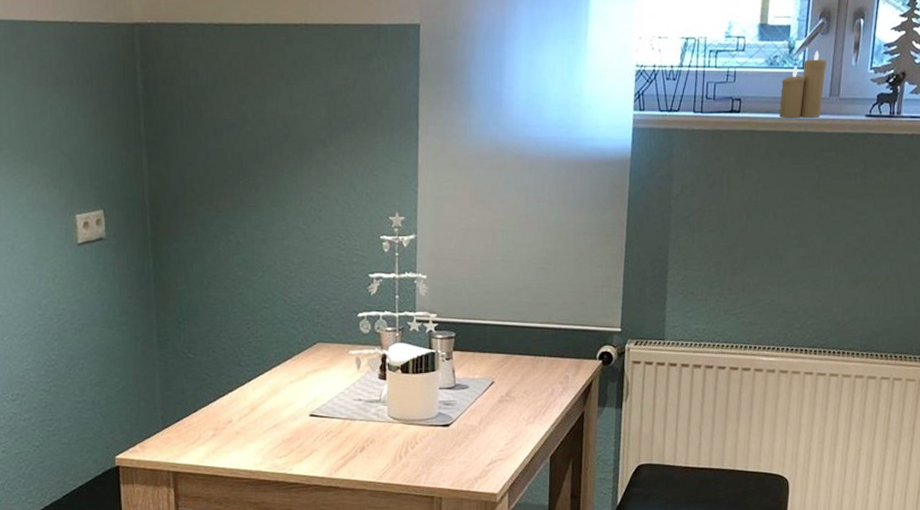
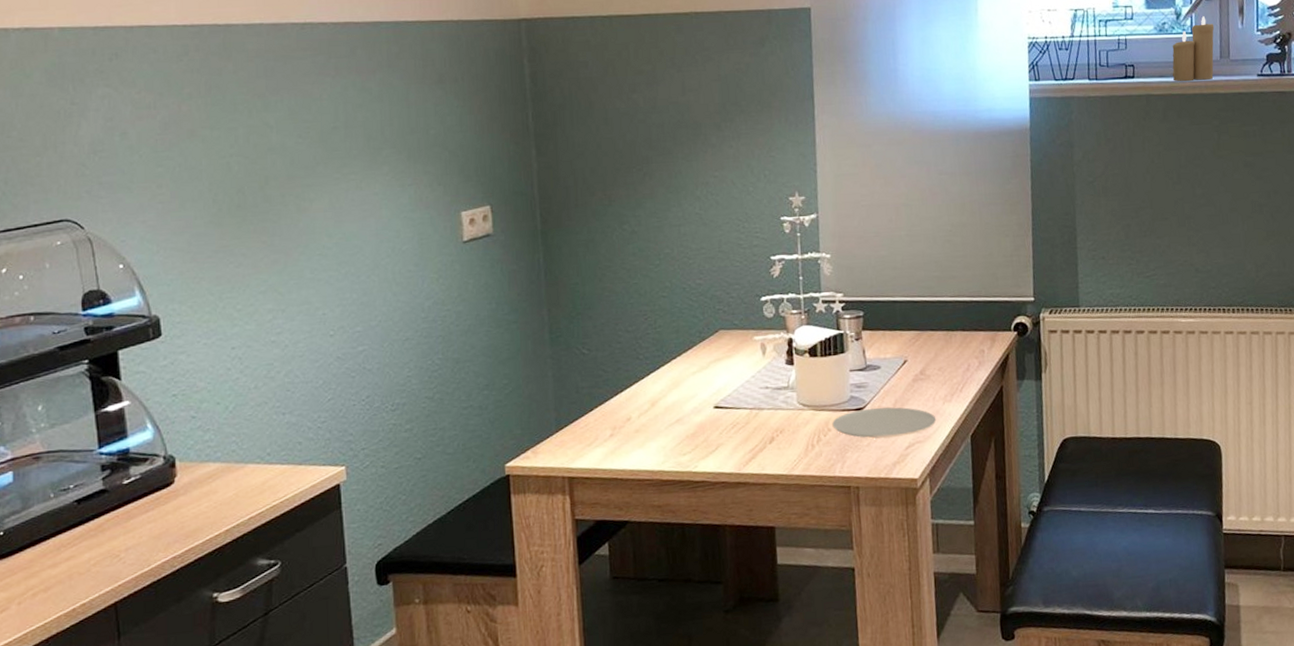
plate: none [420,425,519,455] -> present [832,407,937,439]

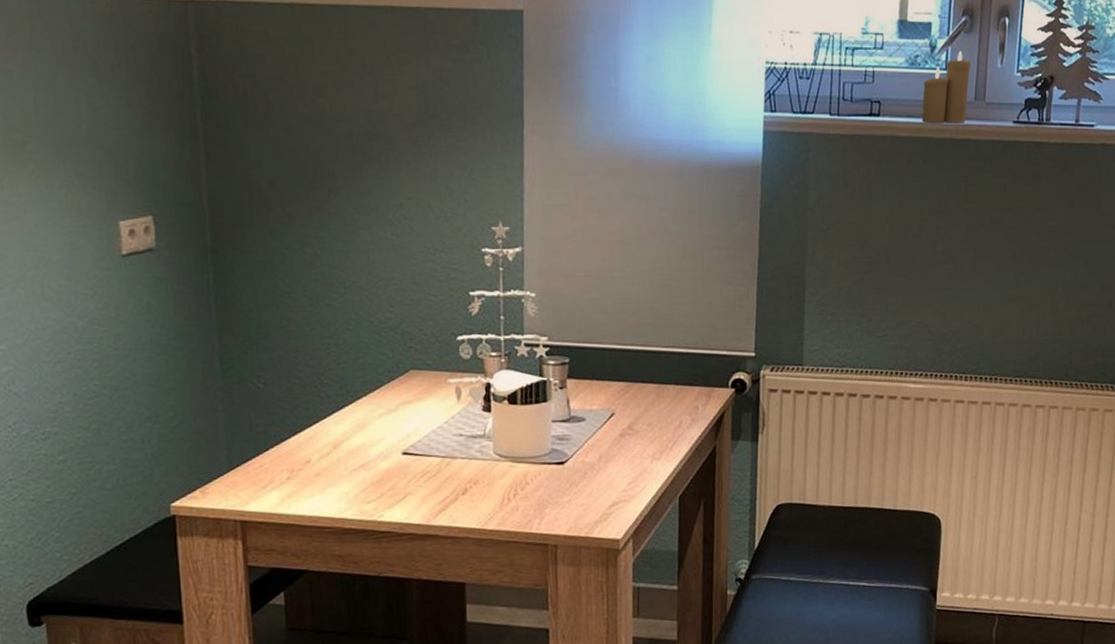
plate: present [832,407,937,439] -> none [531,462,643,496]

